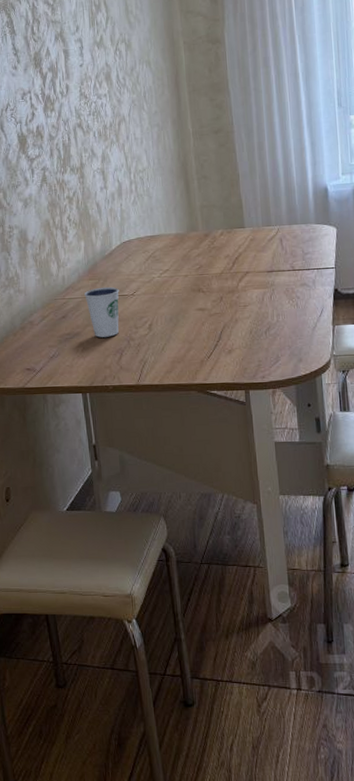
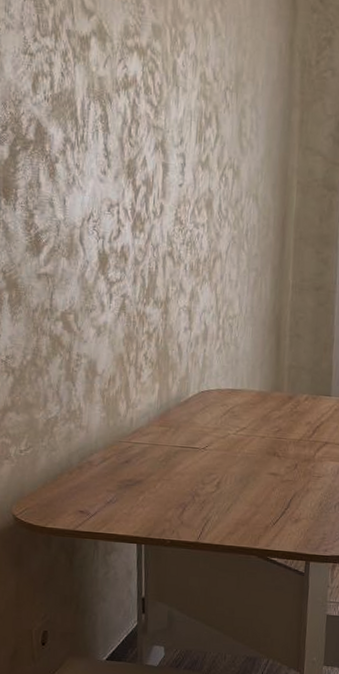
dixie cup: present [84,286,119,338] -> none [152,435,191,490]

